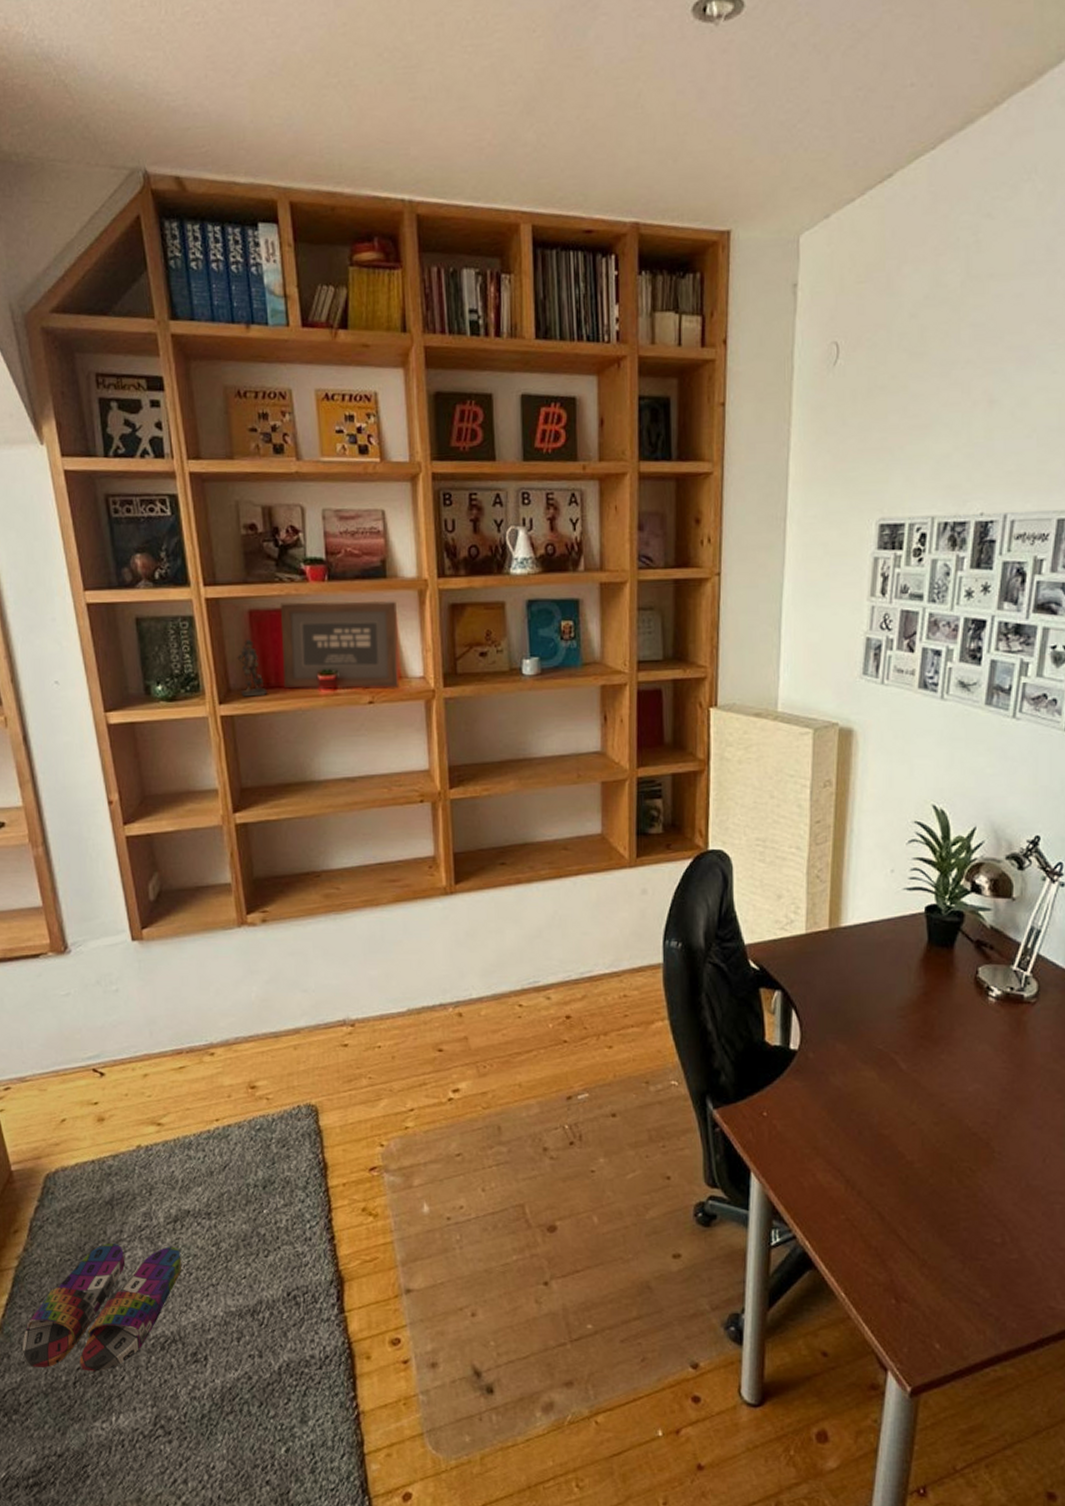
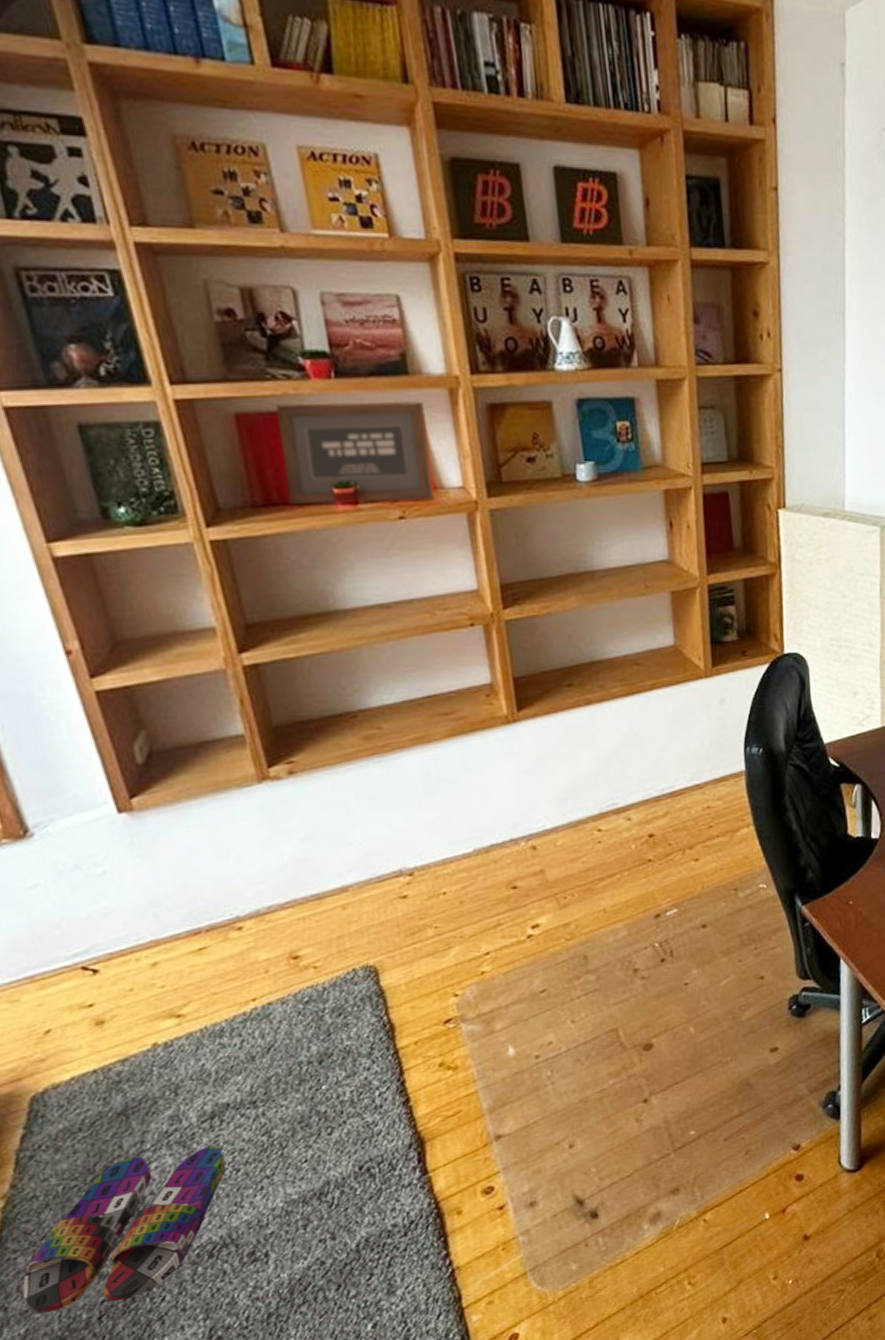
figurine: present [237,639,268,697] -> none [224,448,270,517]

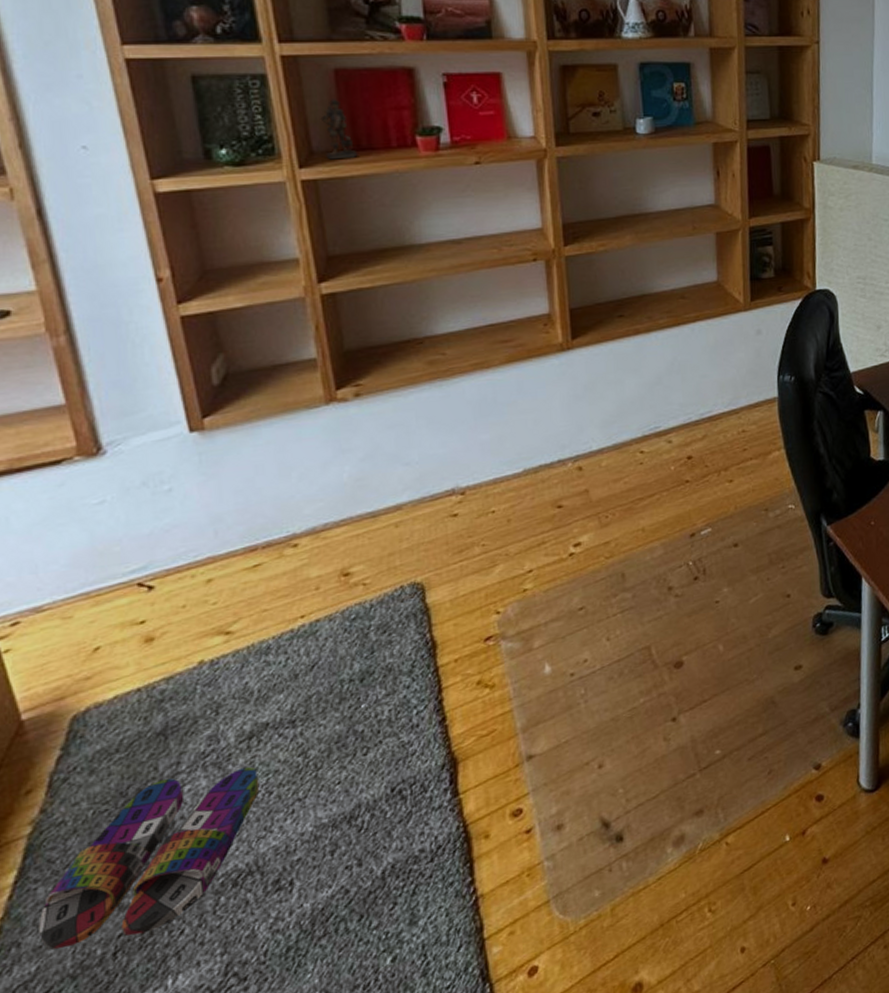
figurine: none [224,448,270,517] -> present [320,99,358,160]
picture frame: present [275,400,435,506] -> none [371,61,509,151]

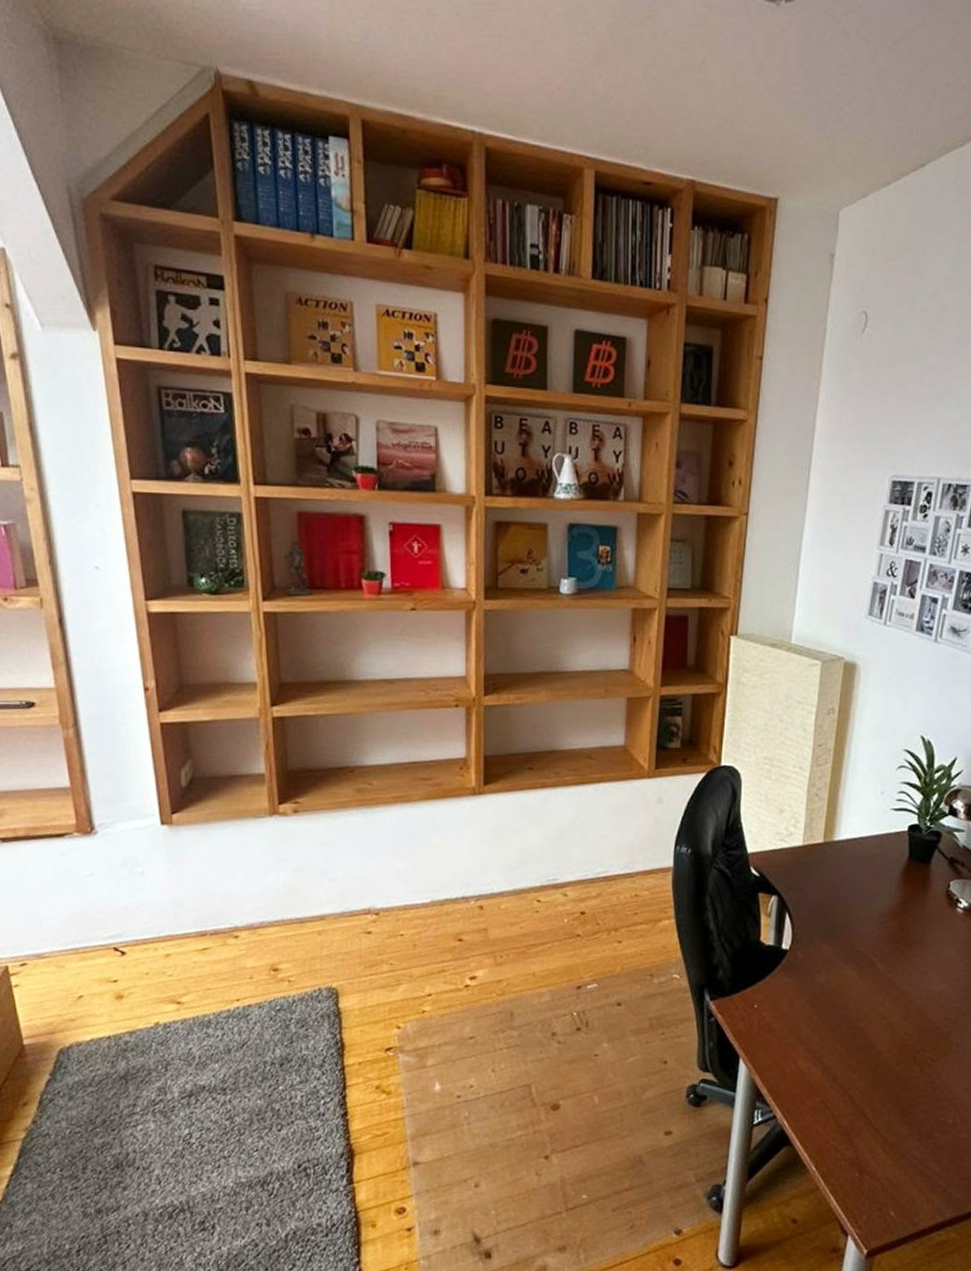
slippers: present [38,766,260,950] -> none [26,1117,195,1240]

